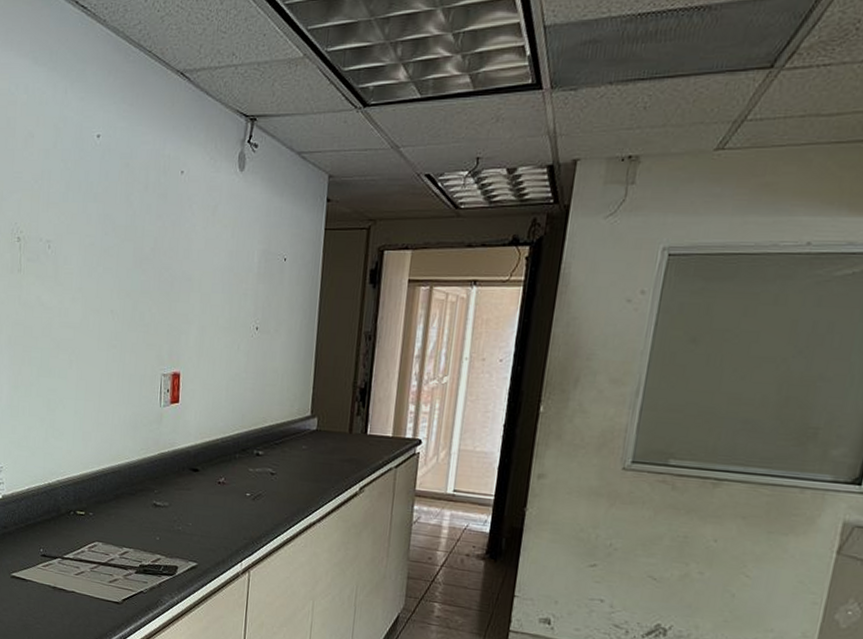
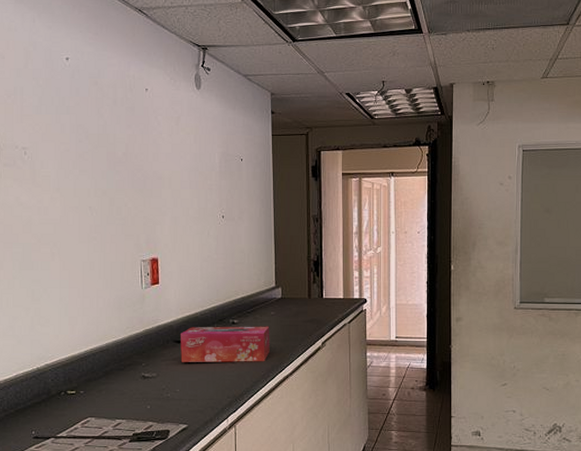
tissue box: none [195,455,300,503] -> present [180,326,270,362]

